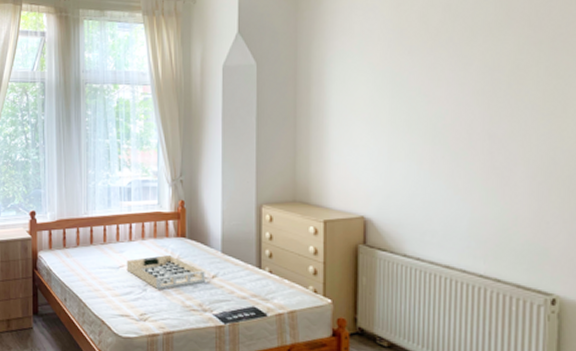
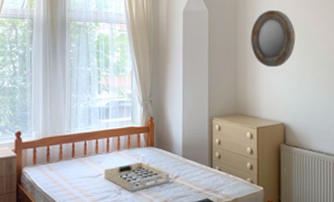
home mirror: none [317,59,385,140] -> present [251,9,296,68]

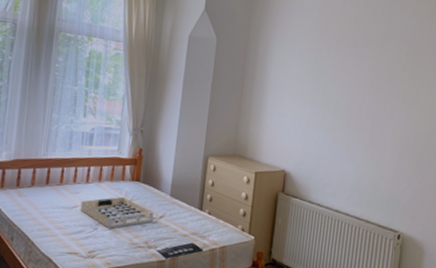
home mirror: present [251,9,296,68] -> none [259,46,309,110]

